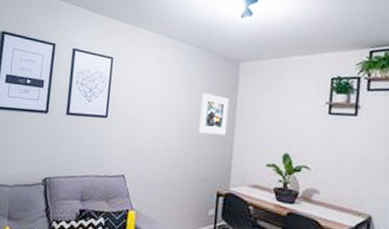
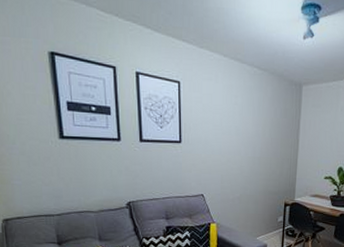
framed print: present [199,93,230,136] -> none [268,116,294,155]

